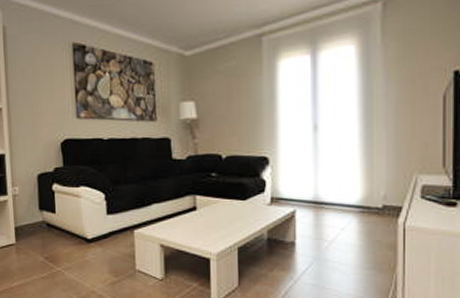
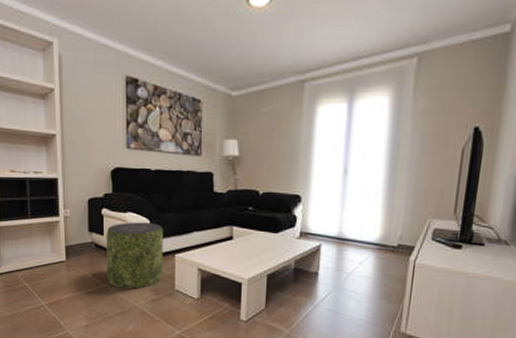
pouf: none [58,196,122,272] -> present [106,222,163,290]

